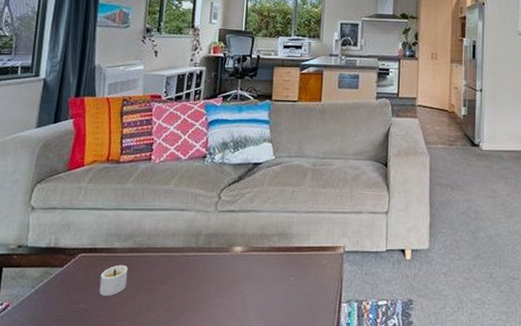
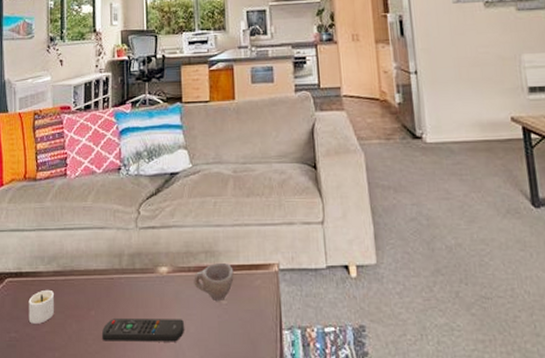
remote control: none [172,292,252,313] -> present [102,319,184,342]
cup: none [265,244,303,277] -> present [194,262,234,301]

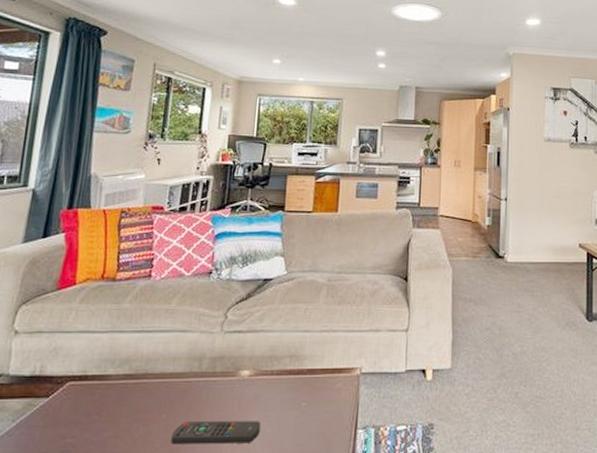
candle: present [28,289,55,324] -> none [89,393,123,429]
cup: present [194,262,234,301] -> none [275,366,317,403]

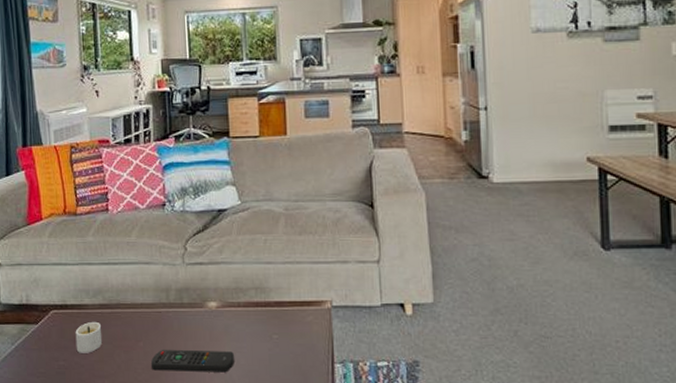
candle: none [89,393,123,429] -> present [75,321,102,353]

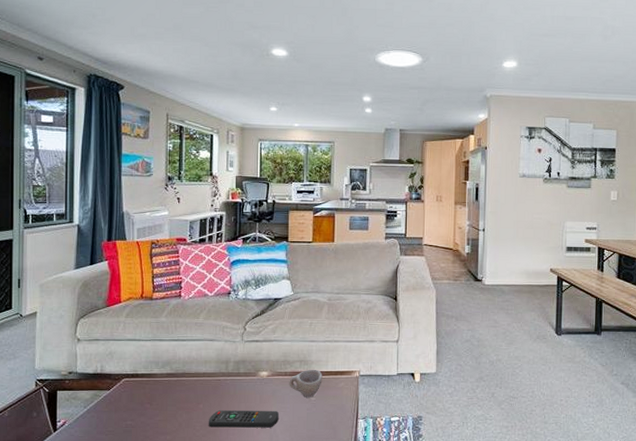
candle: present [75,321,102,353] -> none [143,387,168,414]
cup: none [243,298,285,335] -> present [289,369,323,398]

